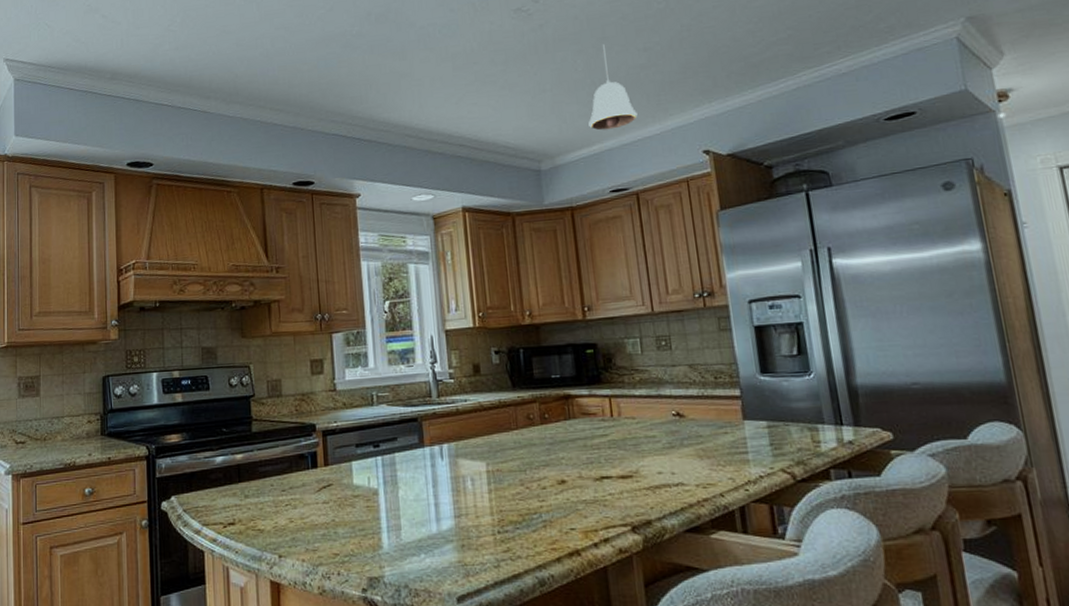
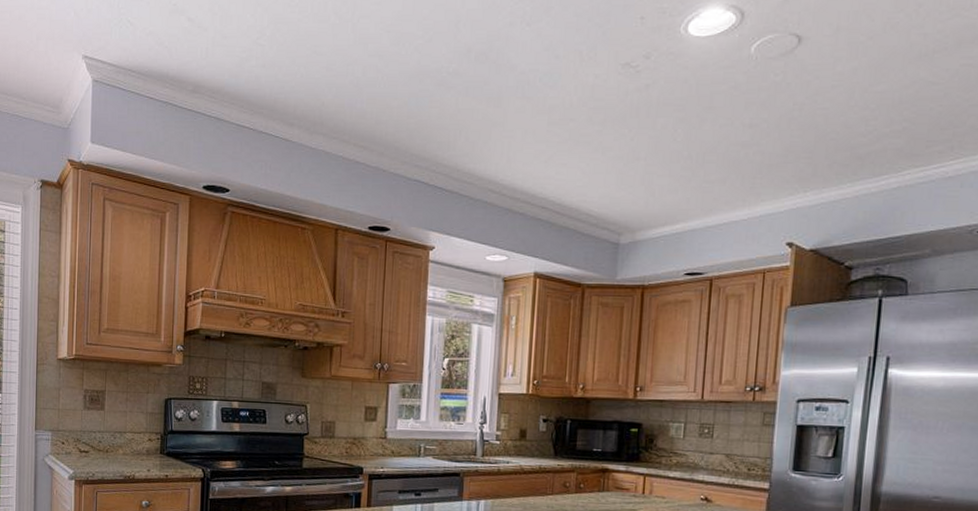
pendant light: present [588,44,638,131] -> none [676,115,729,209]

